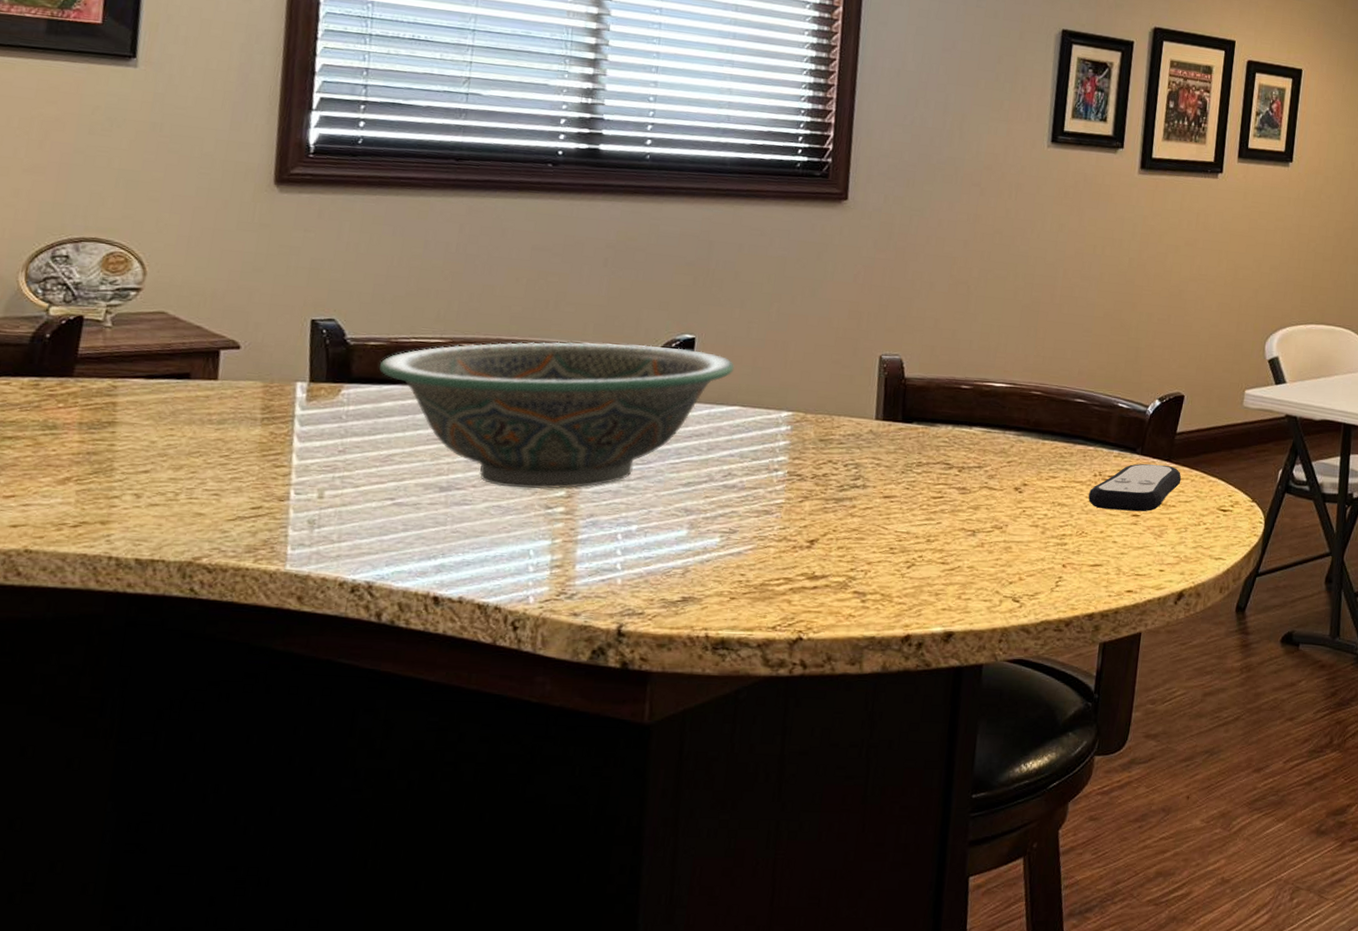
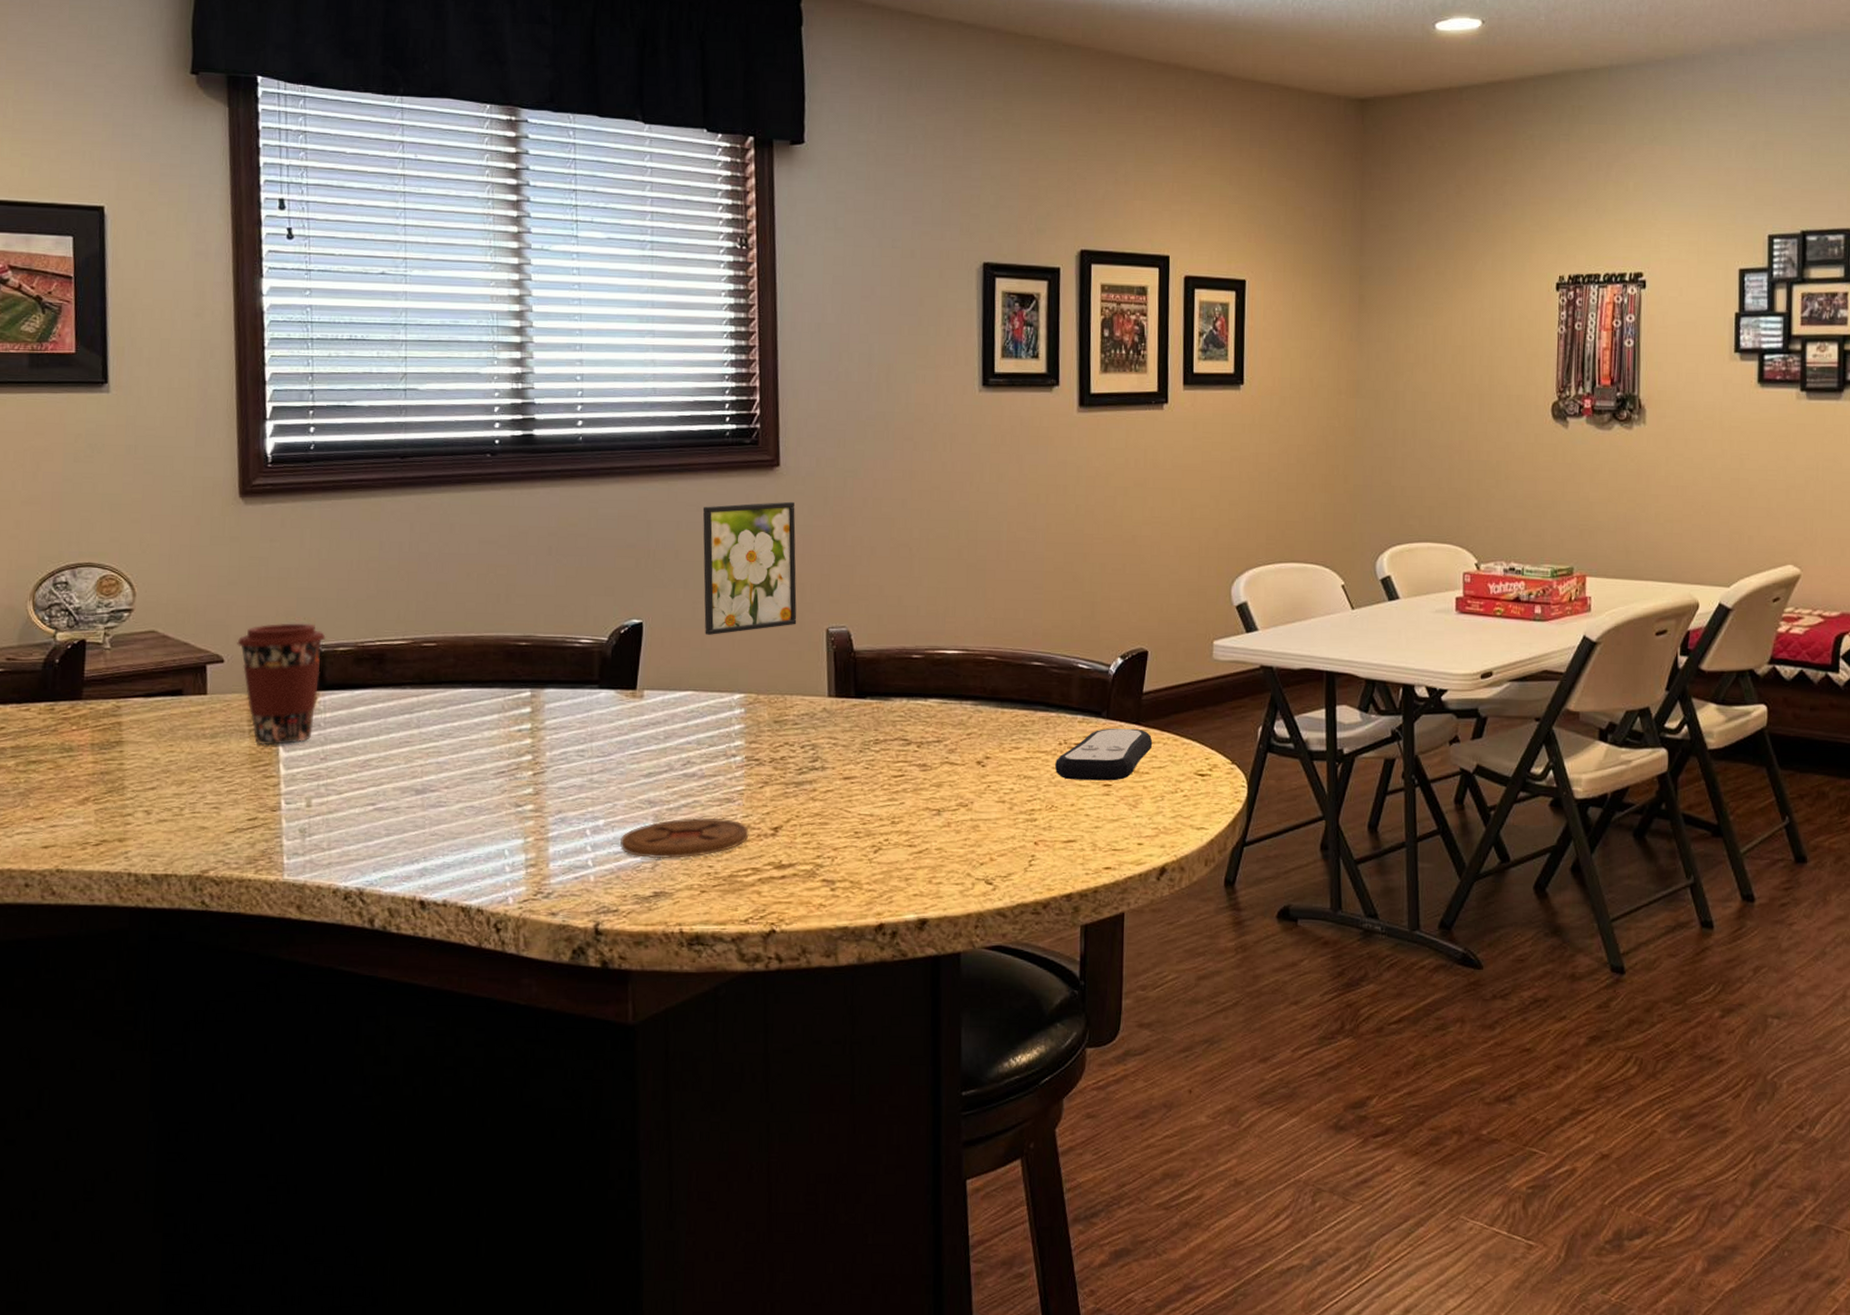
coffee cup: none [256,313,357,435] -> present [237,623,326,746]
decorative bowl: present [379,342,734,490] -> none [349,633,683,788]
coaster: none [651,527,785,566] -> present [619,817,749,859]
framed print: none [757,231,860,355] -> present [702,501,797,635]

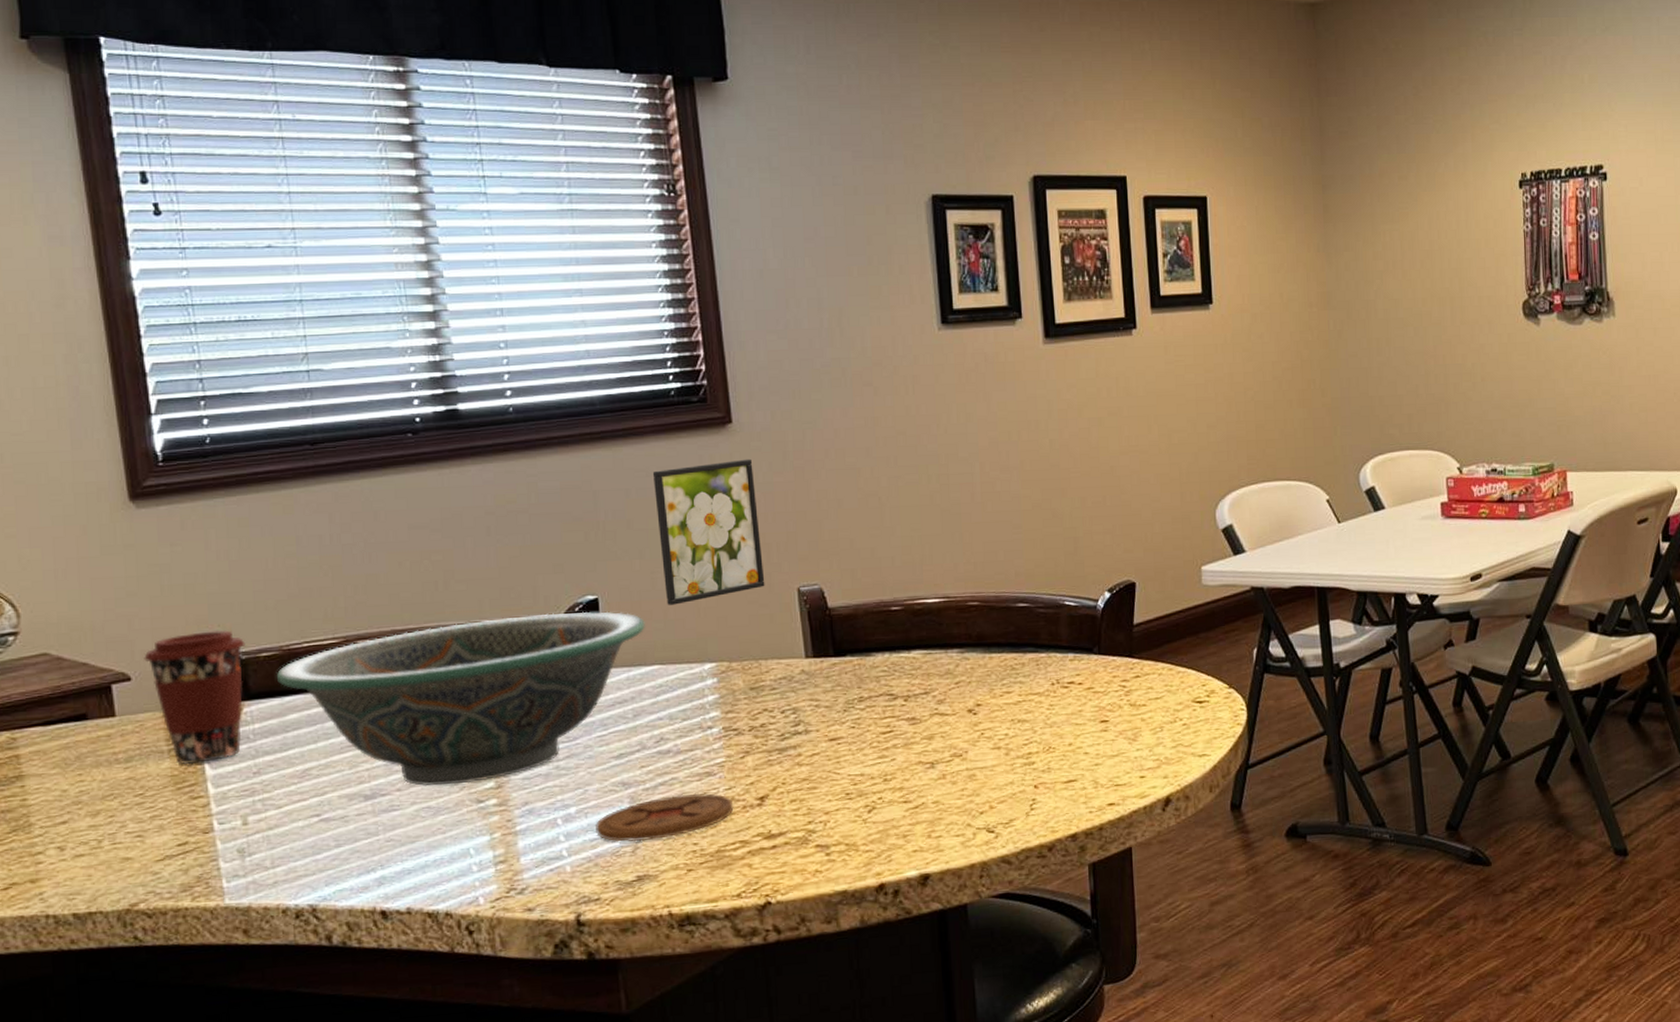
decorative bowl: none [349,633,683,788] -> present [276,611,645,787]
remote control: present [1055,728,1153,781] -> none [1049,661,1148,720]

